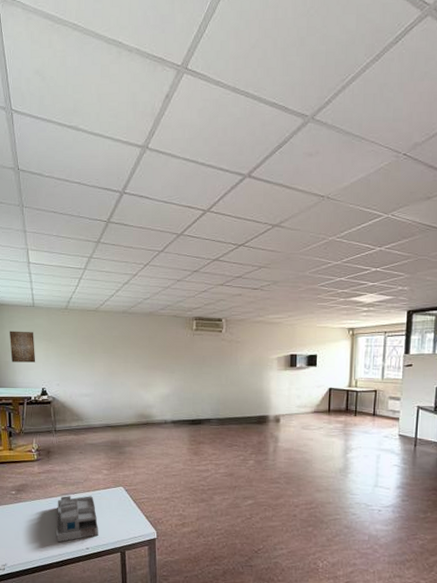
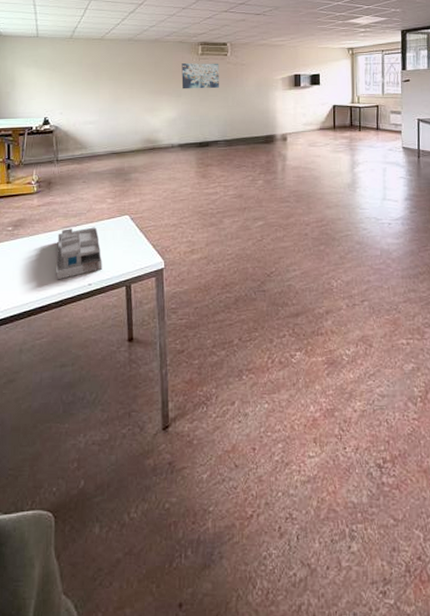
wall art: present [10,331,36,363] -> none [11,61,39,93]
wall art: none [175,339,214,366] -> present [181,63,219,89]

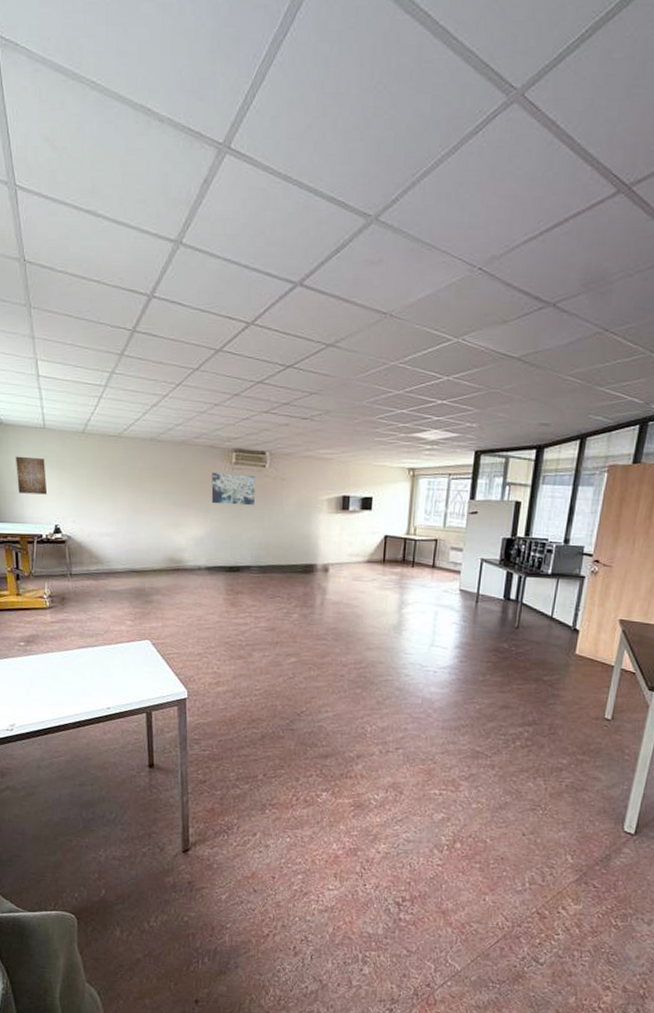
wall art: none [11,61,39,93] -> present [16,456,48,495]
desk organizer: present [56,227,102,280] -> none [73,649,122,701]

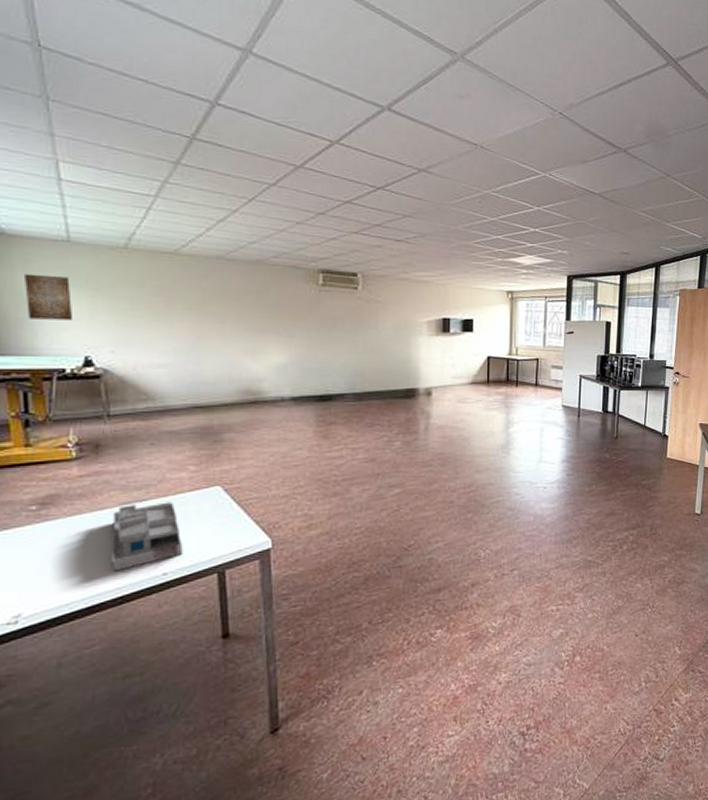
desk organizer: none [73,649,122,701] -> present [112,502,183,572]
wall art: present [211,473,256,506] -> none [295,295,347,330]

